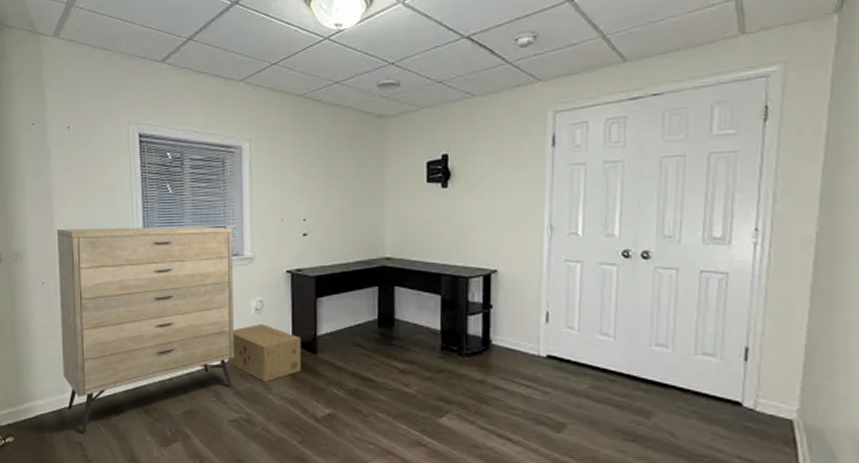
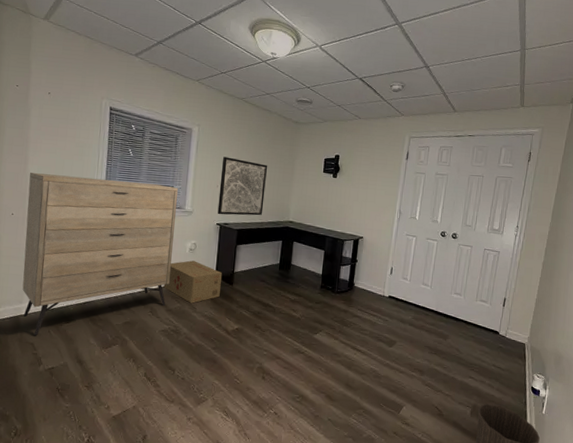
wall art: none [285,178,348,259] -> present [217,157,268,216]

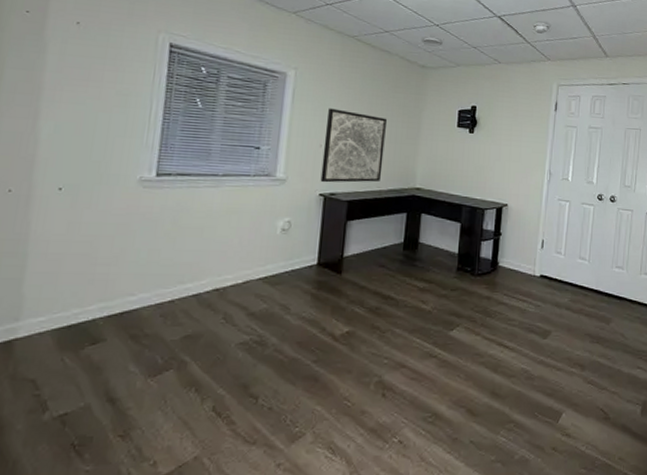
dresser: present [22,173,179,335] -> none [19,131,267,367]
cardboard box: present [163,260,223,303] -> none [243,244,328,302]

